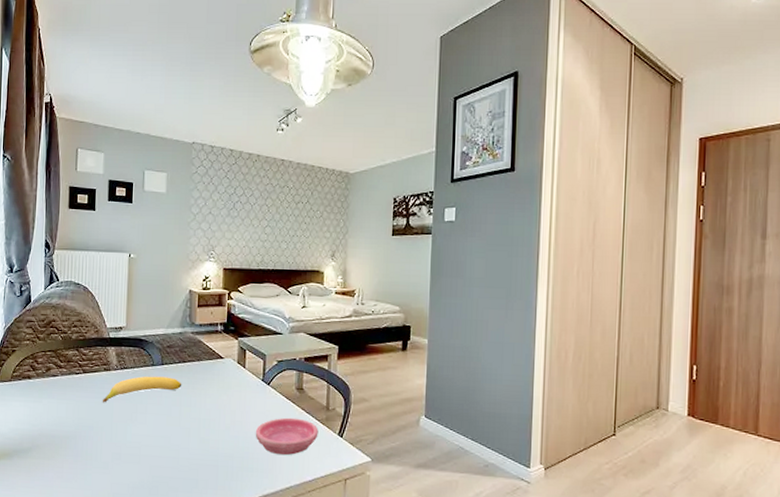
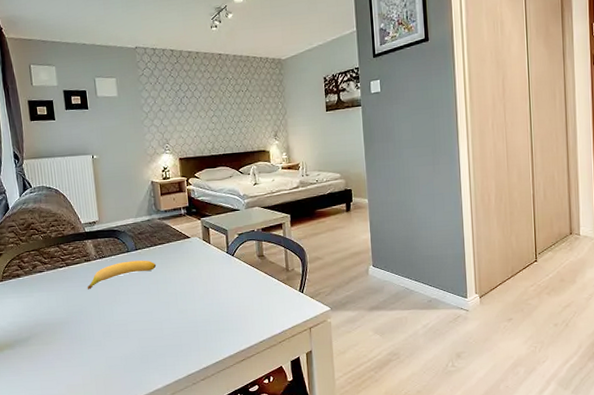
saucer: present [255,417,319,456] -> none [226,281,282,315]

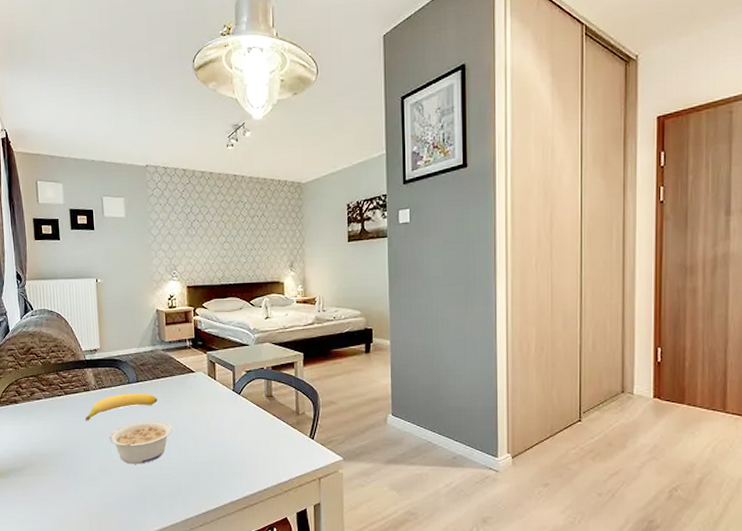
legume: none [111,284,172,328] -> present [109,420,172,464]

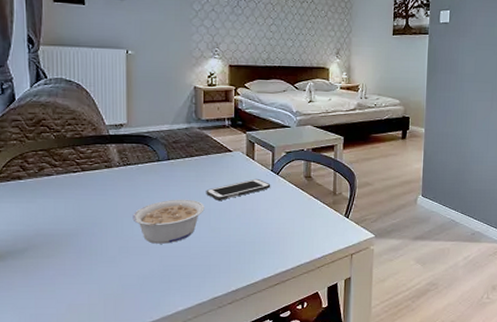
banana: present [85,393,158,421] -> none [104,171,190,200]
cell phone: none [173,398,234,421] -> present [206,178,271,200]

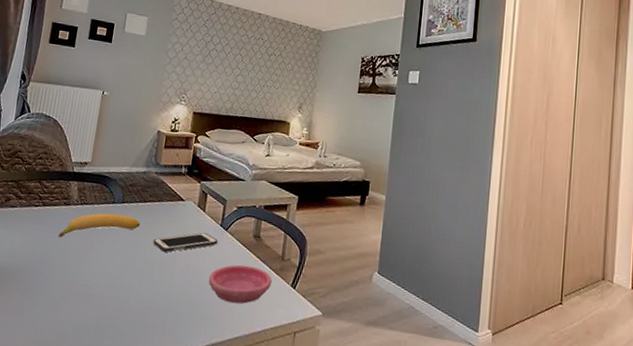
banana: none [104,171,190,200] -> present [58,213,141,238]
legume: present [132,199,205,244] -> none [79,245,150,293]
saucer: none [266,203,326,238] -> present [208,264,272,304]

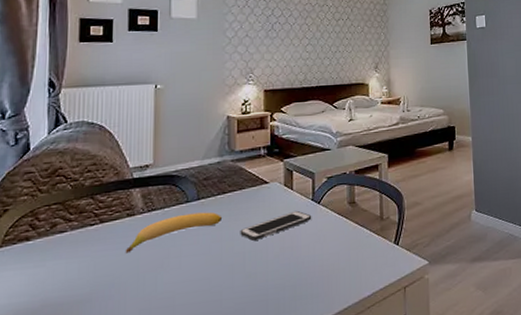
saucer: present [208,264,272,304] -> none [307,233,374,275]

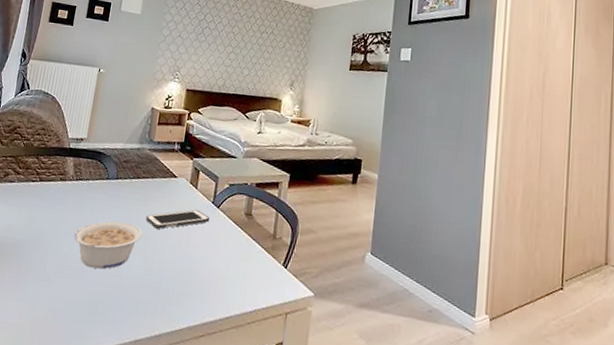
banana: present [125,212,223,254] -> none [53,189,134,213]
legume: none [156,242,238,301] -> present [74,221,143,269]

